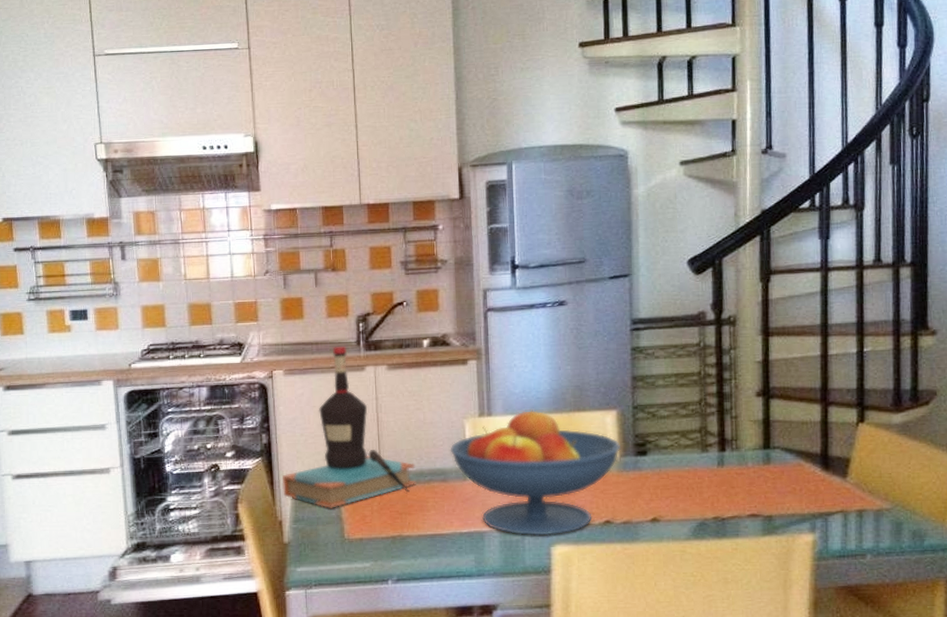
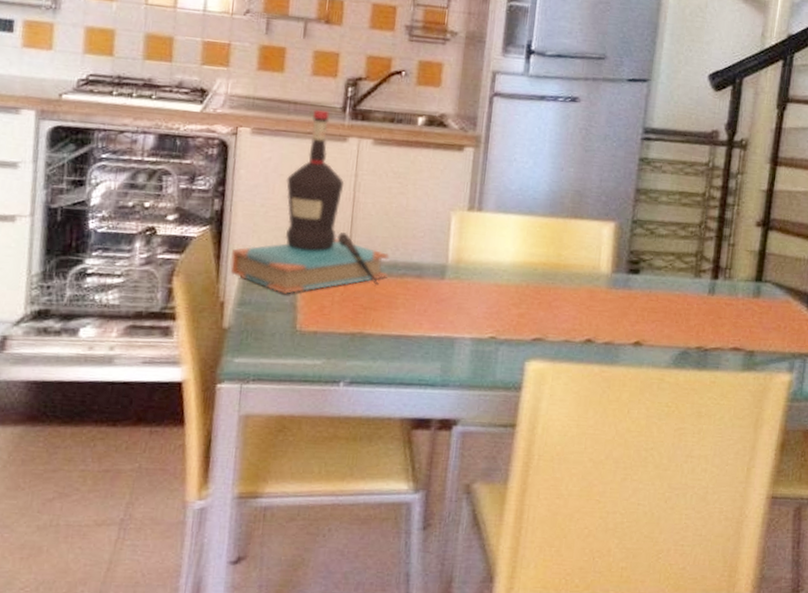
fruit bowl: present [450,408,622,536] -> none [430,209,614,349]

